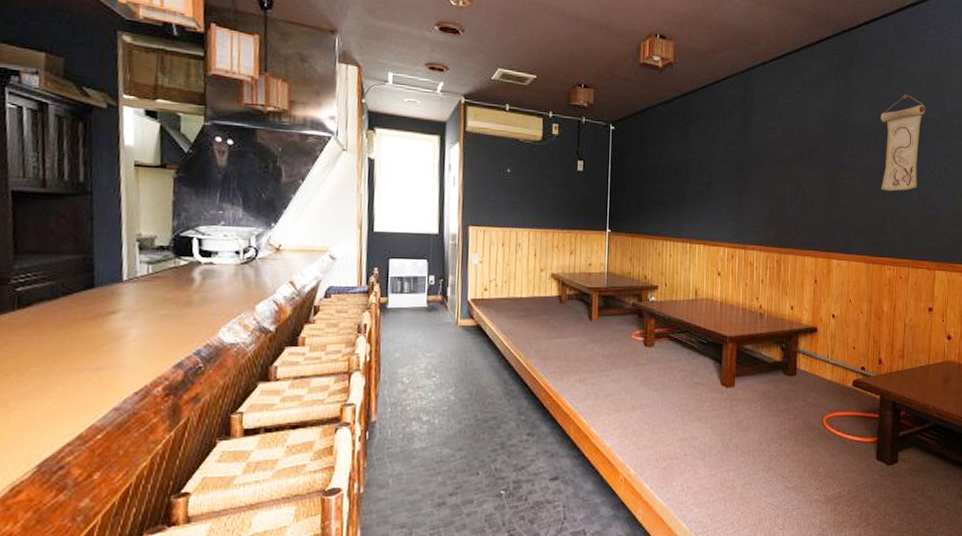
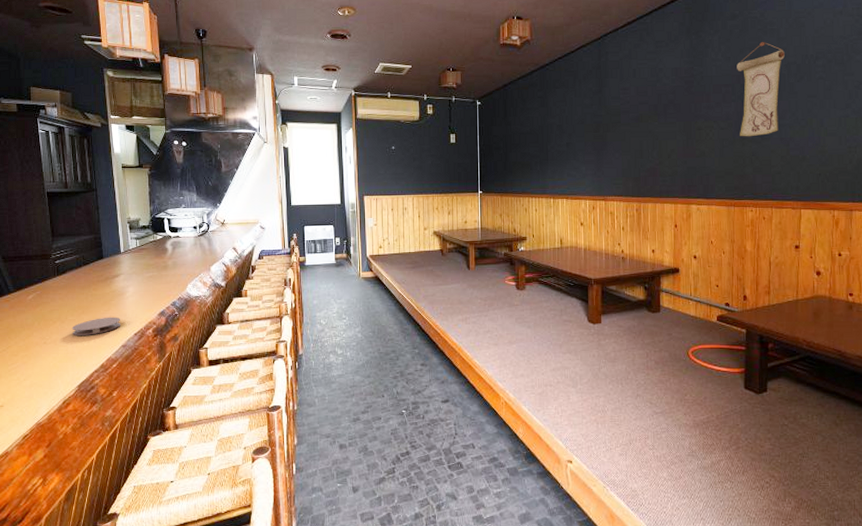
coaster: none [34,368,115,394] -> present [71,317,121,335]

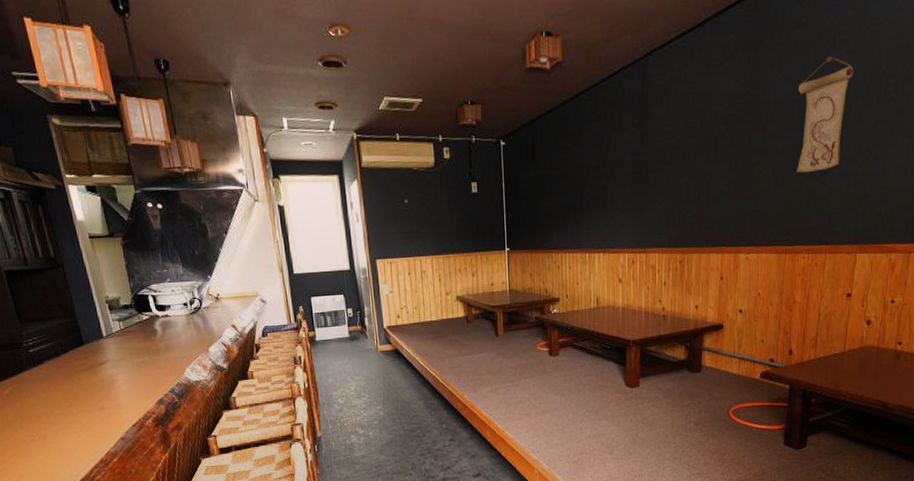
coaster: present [71,317,121,335] -> none [60,408,116,431]

